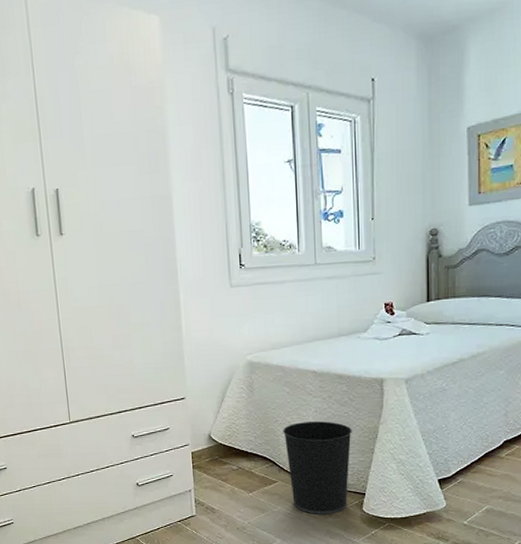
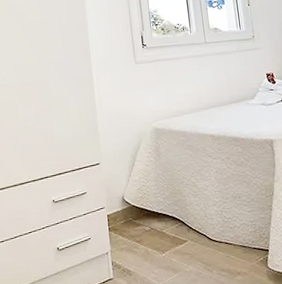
wastebasket: present [283,421,352,514] -> none [189,180,253,273]

